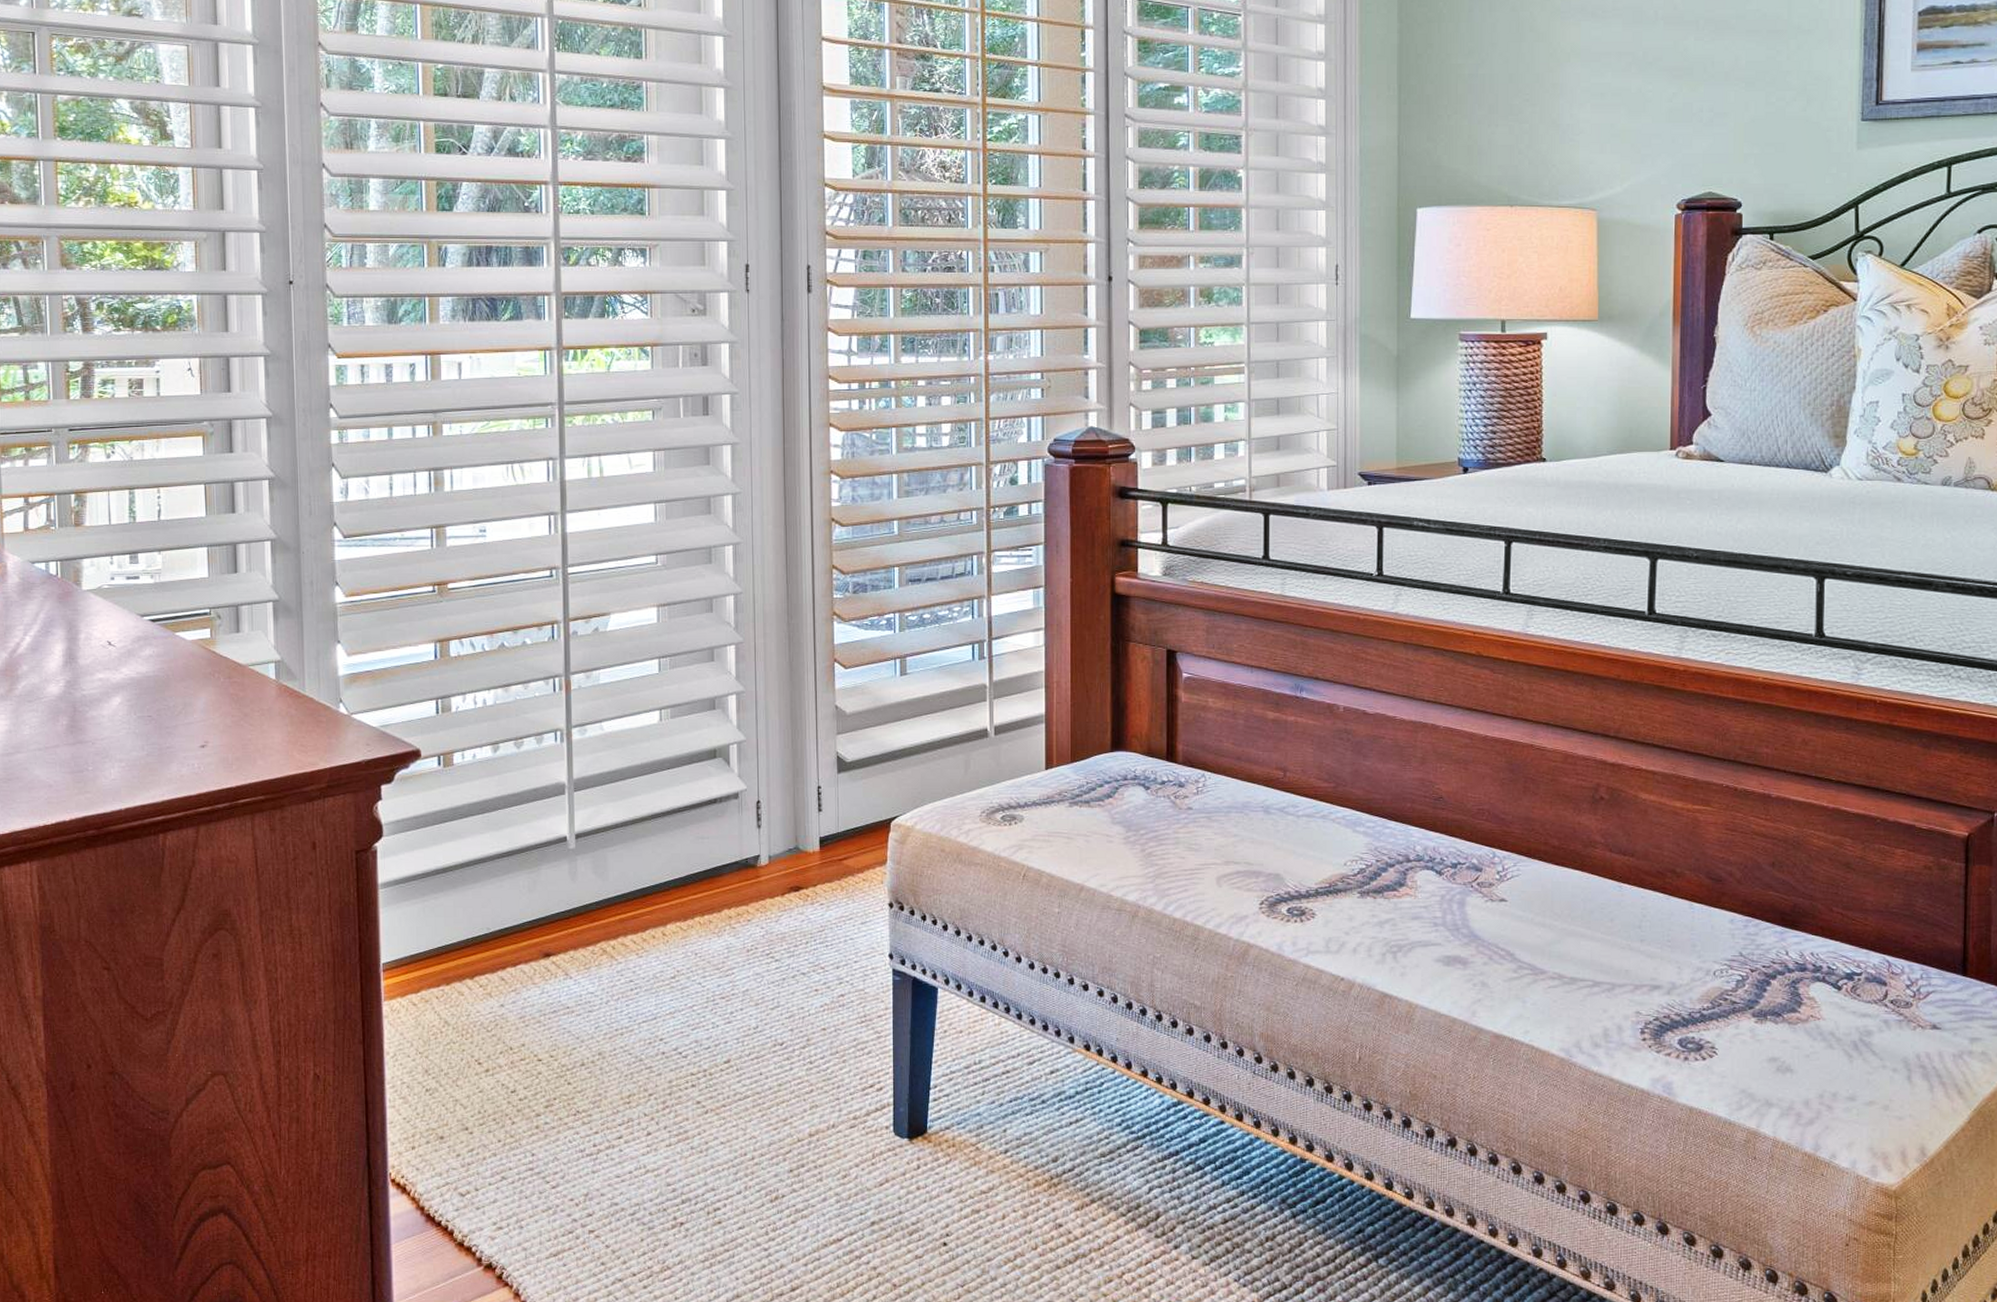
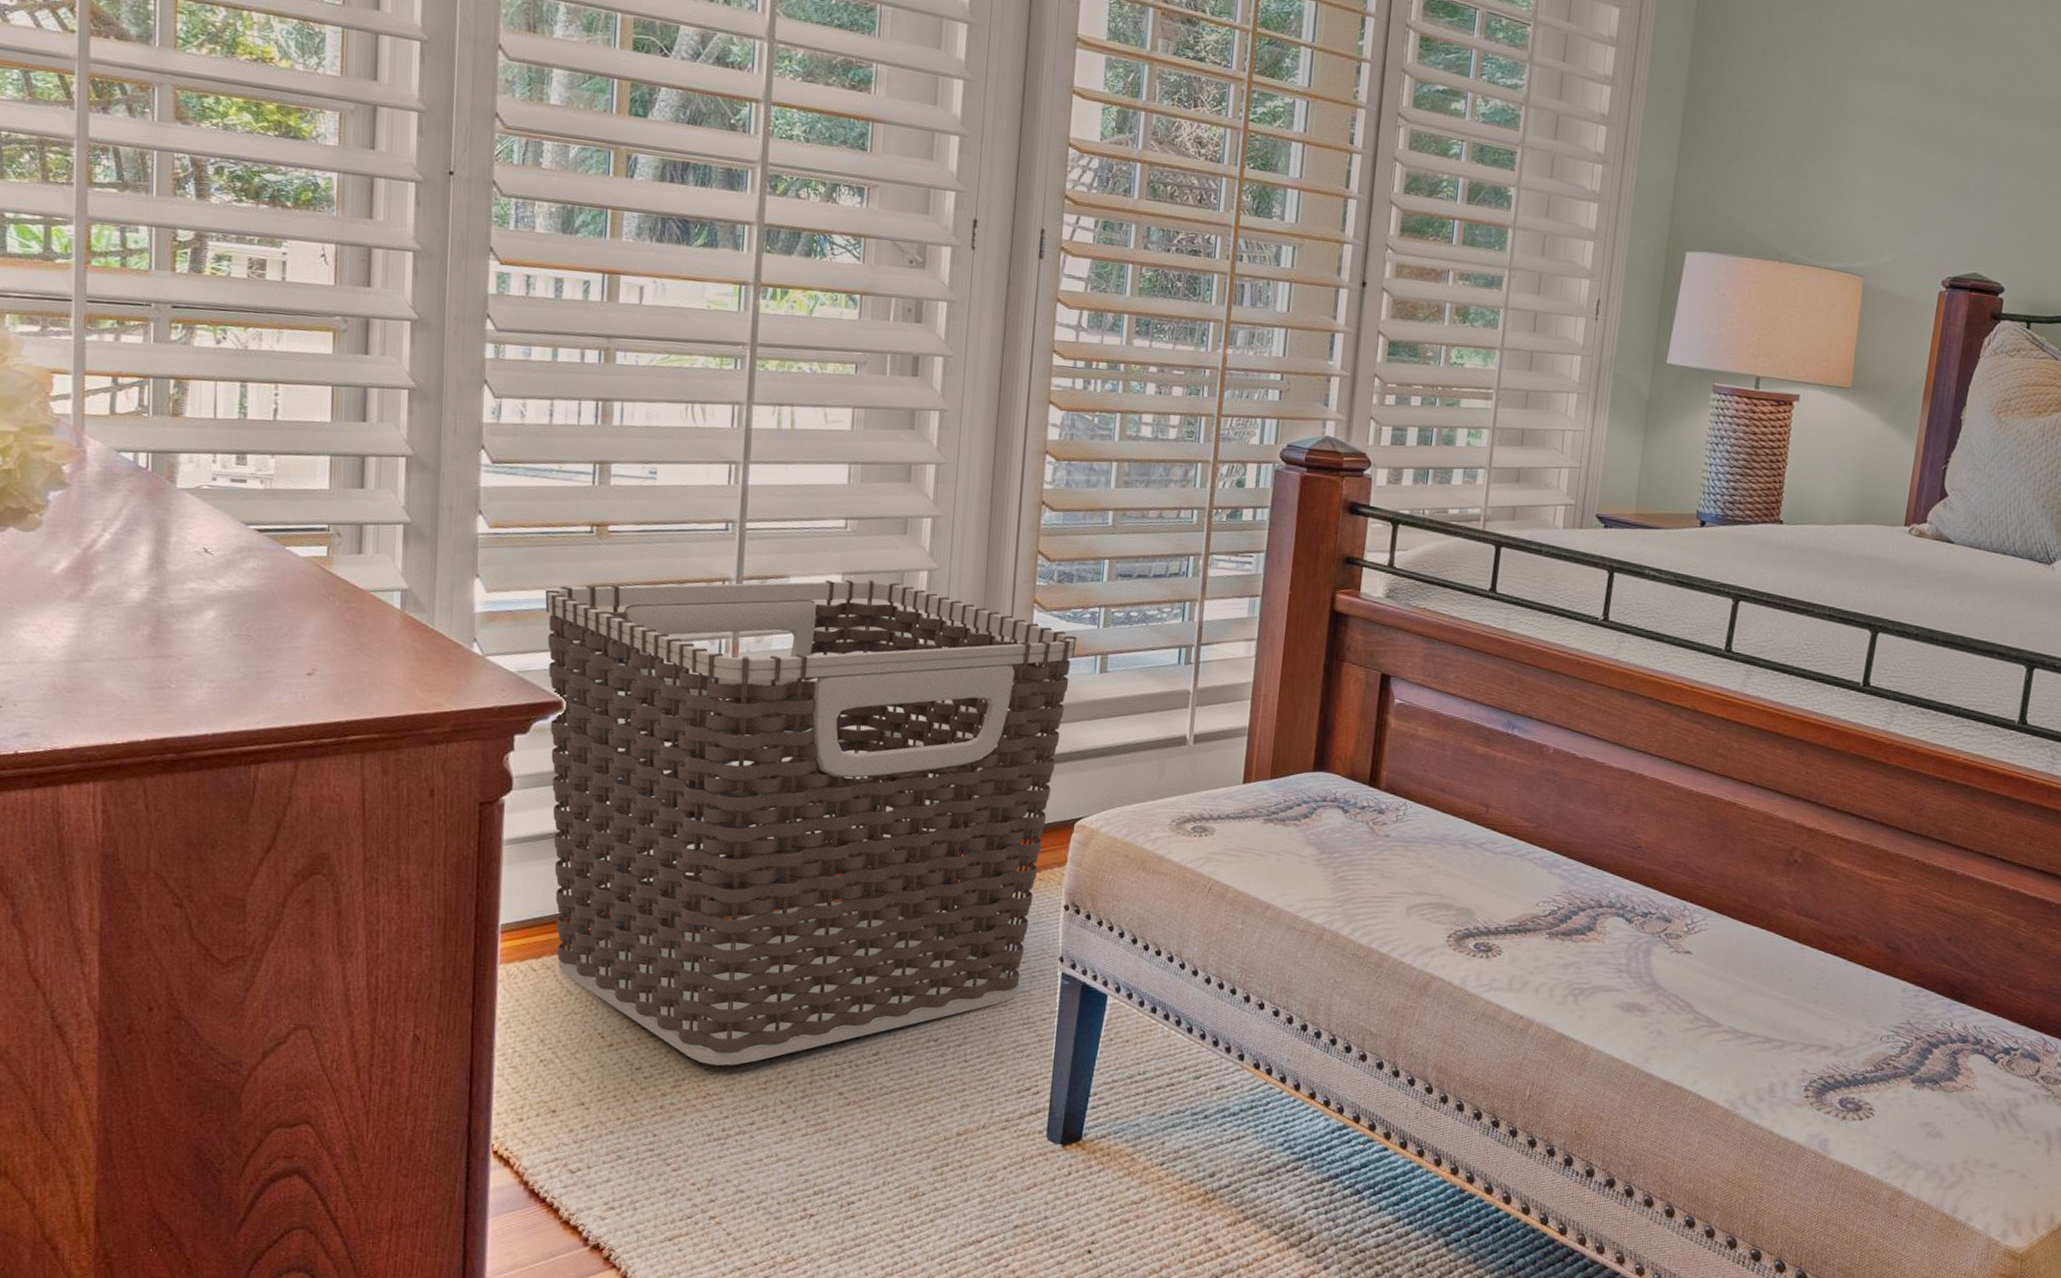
clothes hamper: none [397,609,876,1083] -> present [545,579,1077,1066]

